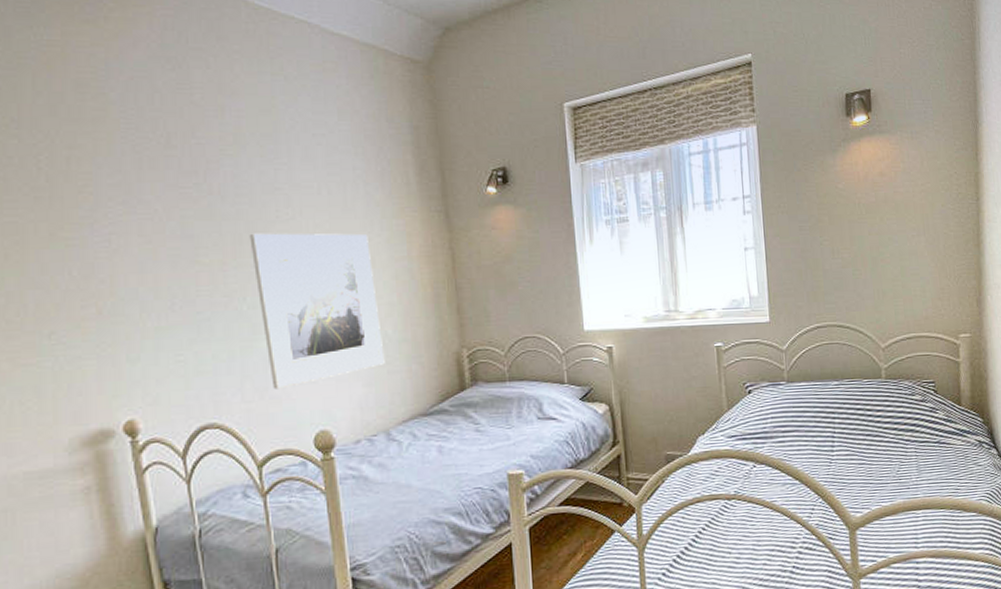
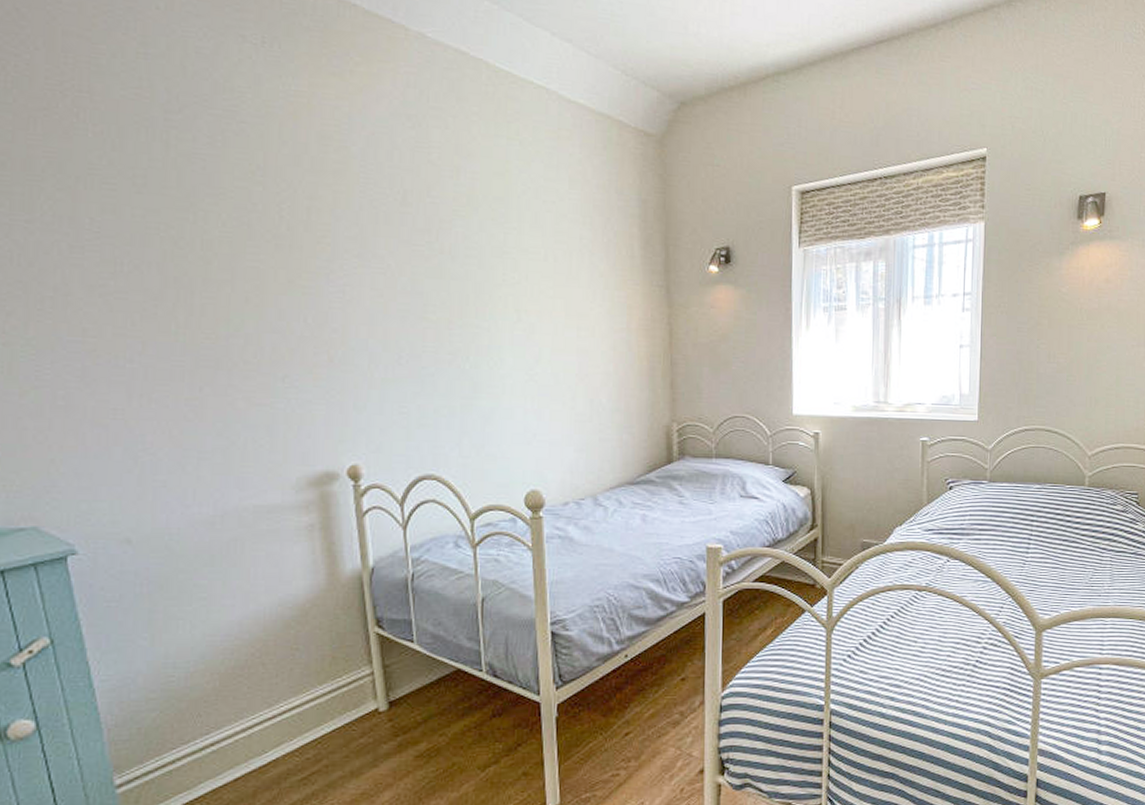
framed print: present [249,233,385,390] -> none [476,294,597,448]

